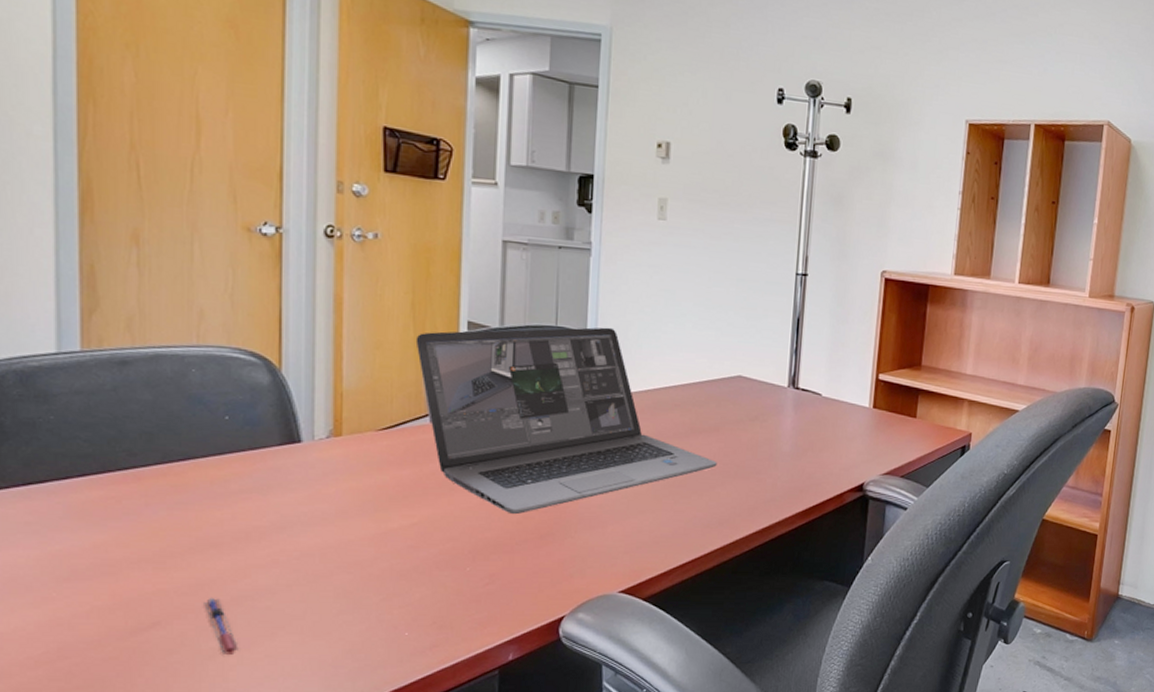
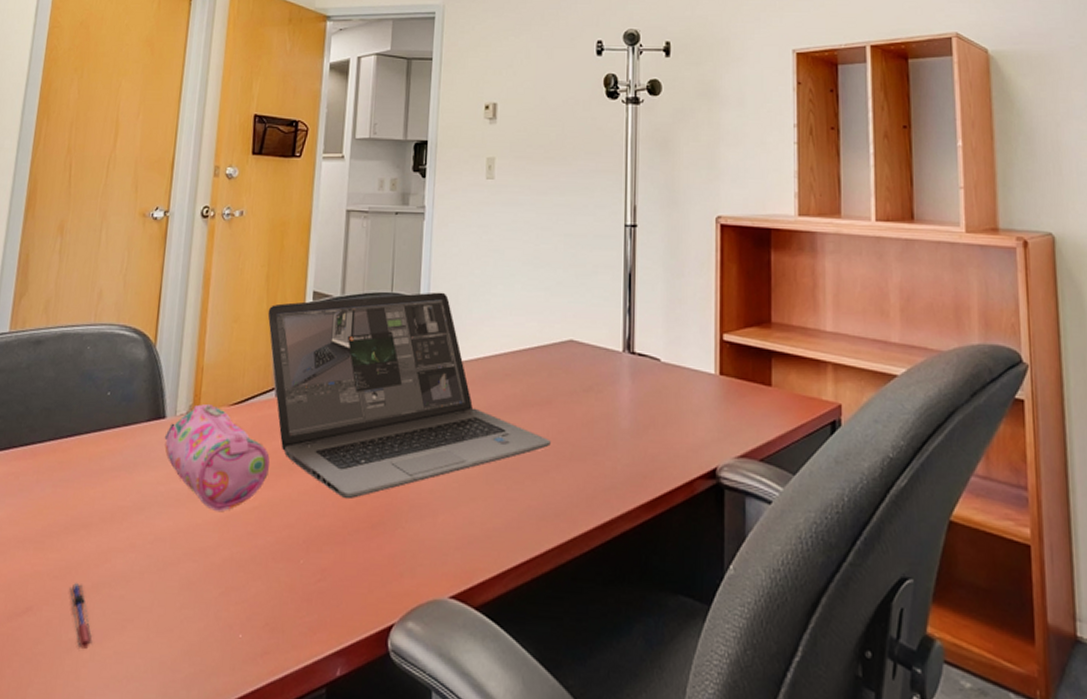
pencil case: none [302,429,427,529] -> present [164,404,270,512]

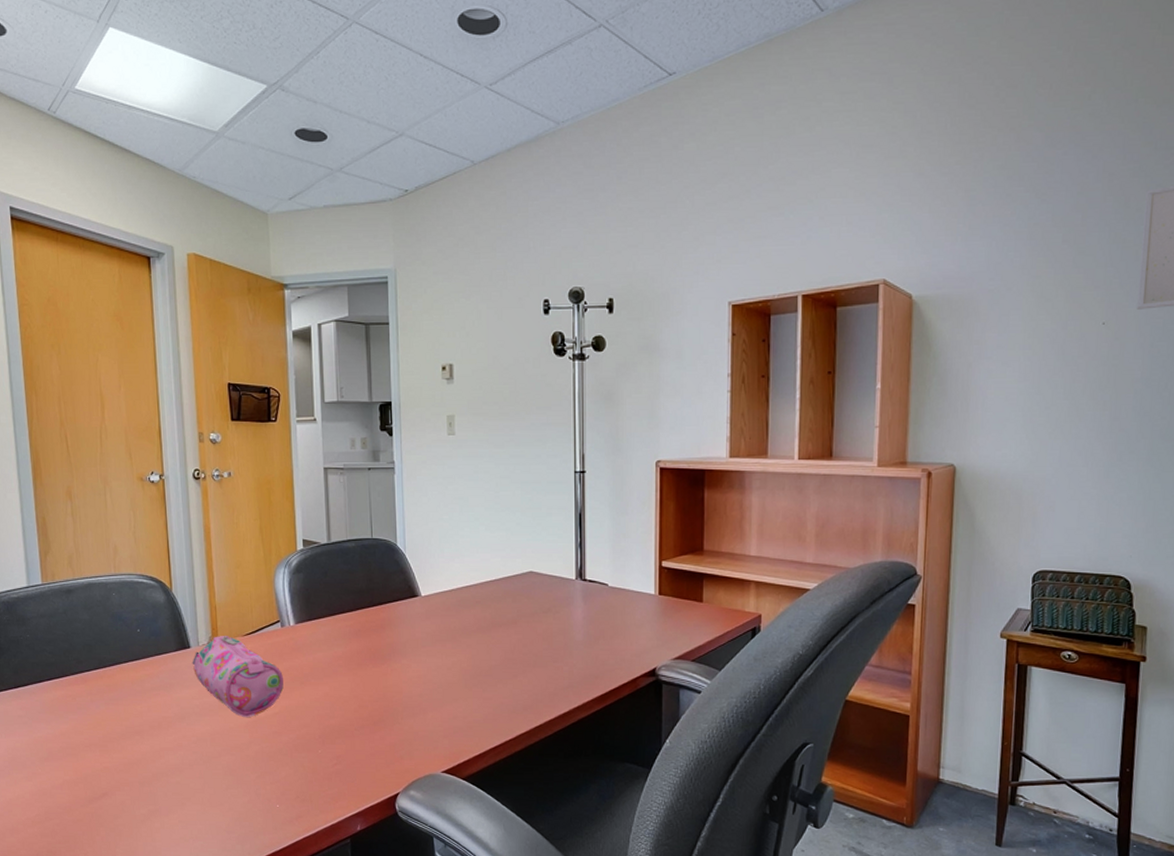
pen: present [69,582,93,649] -> none [135,773,161,820]
laptop: present [267,292,551,500] -> none [265,536,517,704]

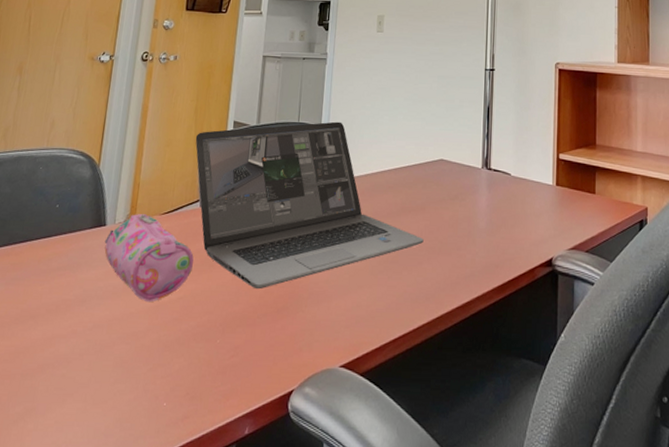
laptop: none [265,536,517,704] -> present [195,121,424,290]

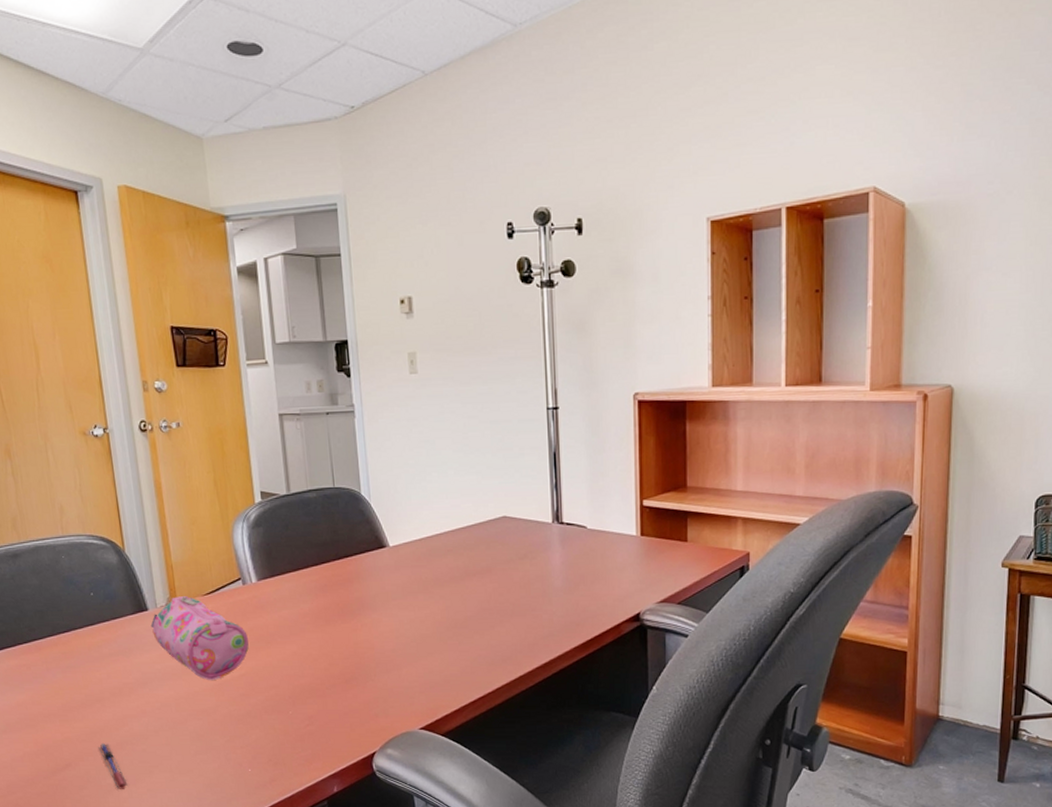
pen: none [17,364,37,420] -> present [98,742,128,789]
laptop: present [195,121,424,290] -> none [221,483,494,662]

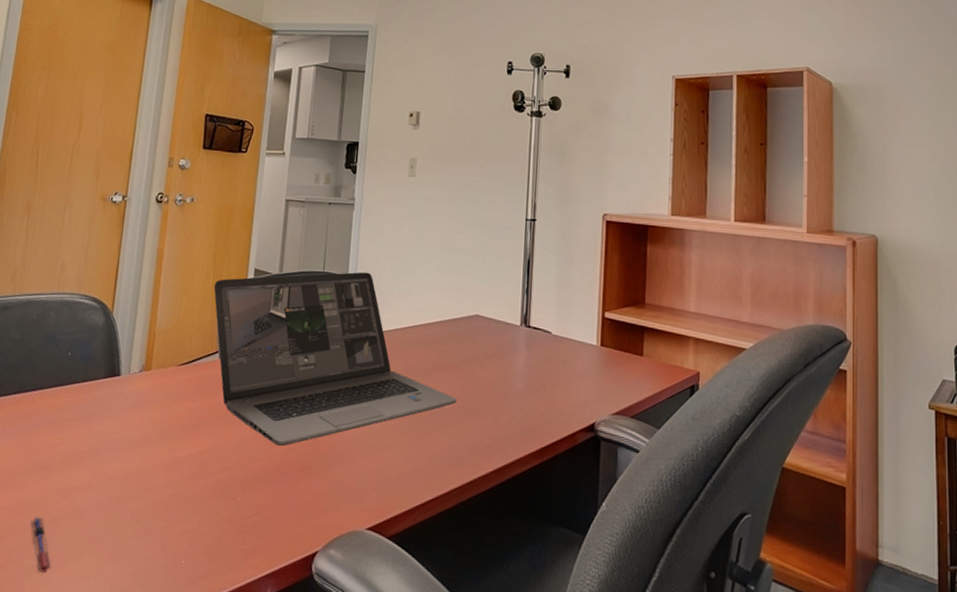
pencil case: present [150,596,249,681] -> none [119,364,213,457]
laptop: none [221,483,494,662] -> present [214,272,457,447]

